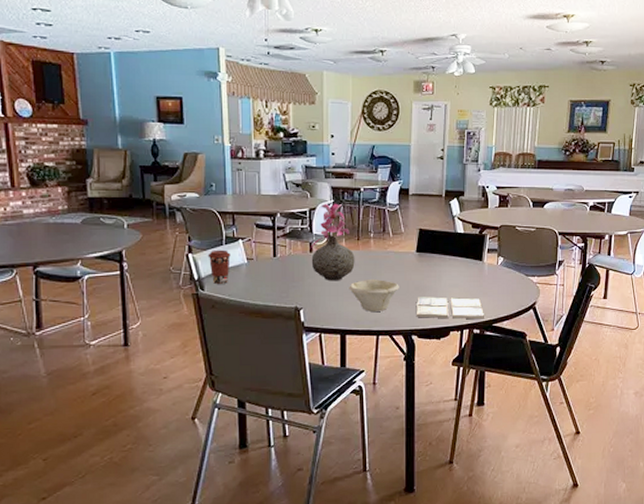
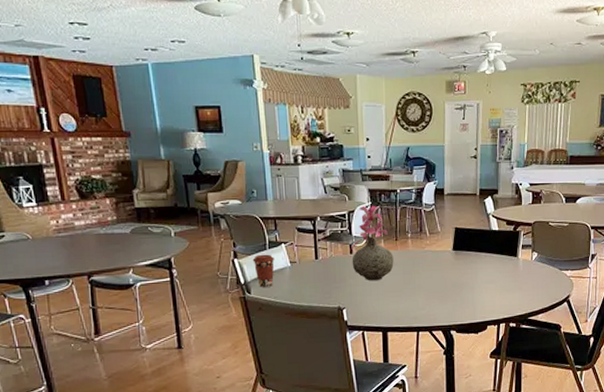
bowl: present [349,278,399,312] -> none [389,277,437,309]
drink coaster: present [416,297,485,320] -> none [454,293,521,314]

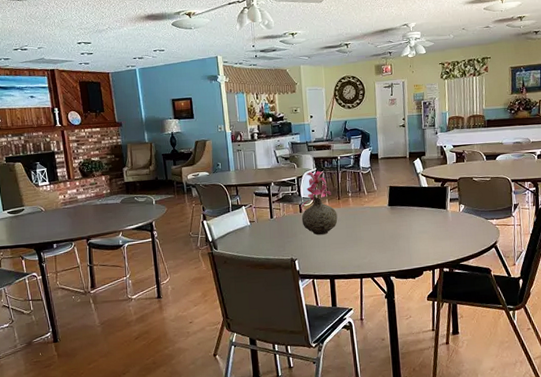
coffee cup: present [252,254,274,287] -> none [218,215,237,244]

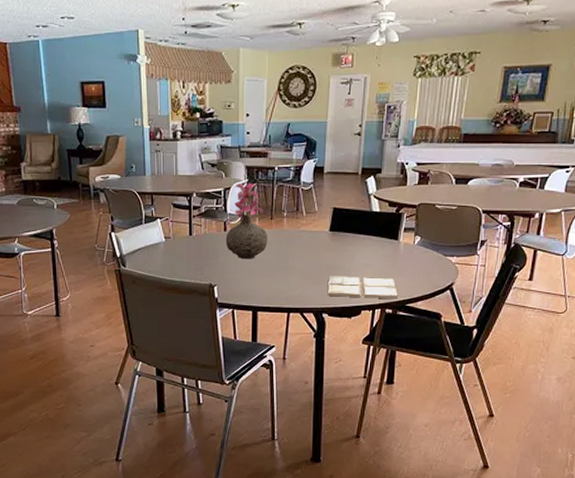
drink coaster: none [392,241,453,261] -> present [327,276,399,299]

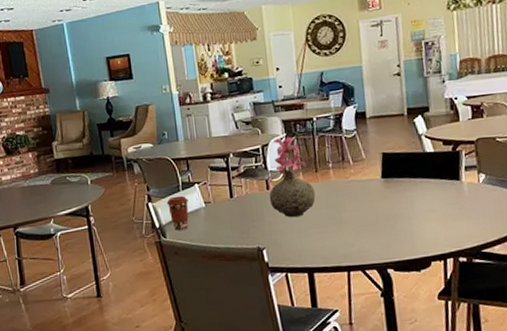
coffee cup: none [129,228,150,261] -> present [166,195,189,230]
drink coaster: present [327,276,399,299] -> none [388,222,472,249]

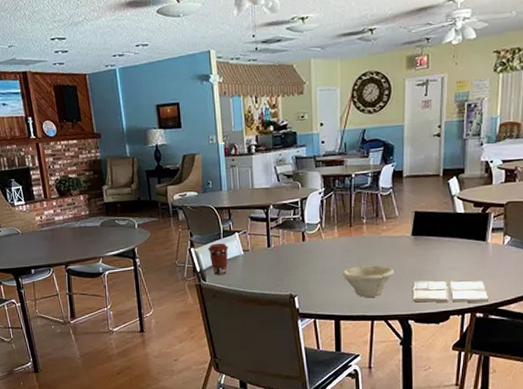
vase: present [267,136,316,218] -> none [303,191,348,269]
bowl: none [311,210,367,247] -> present [342,264,394,297]
drink coaster: none [388,222,472,249] -> present [412,280,490,303]

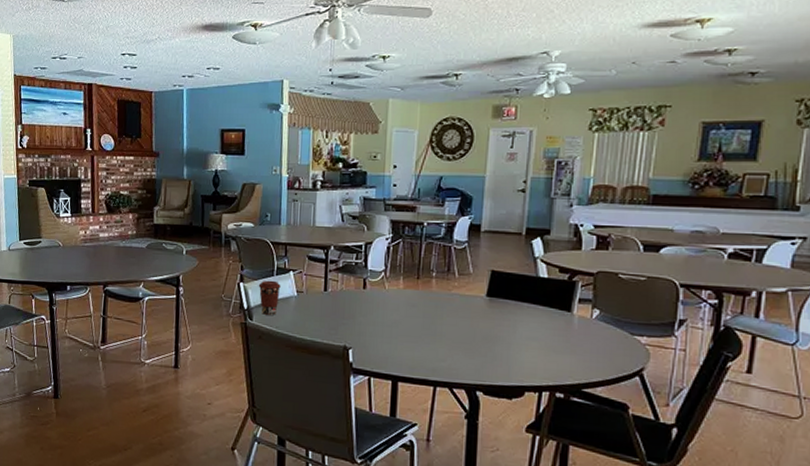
bowl: present [342,264,394,297] -> none [404,322,464,360]
drink coaster: present [412,280,490,303] -> none [482,348,572,382]

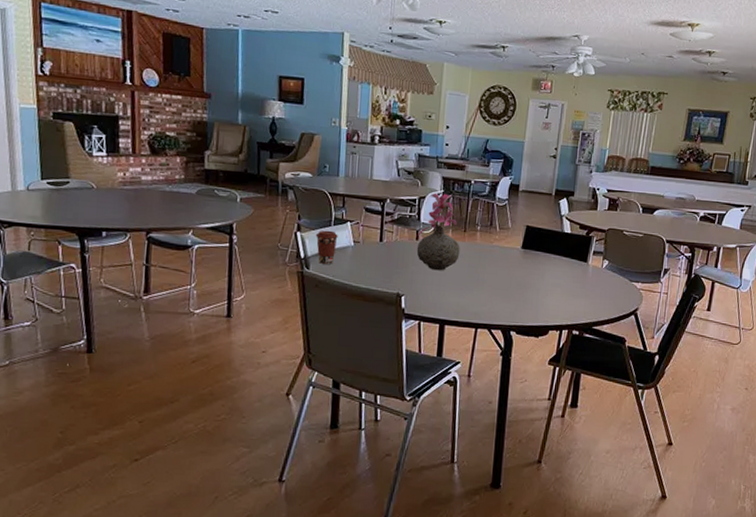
vase: none [364,237,413,322] -> present [416,193,460,271]

